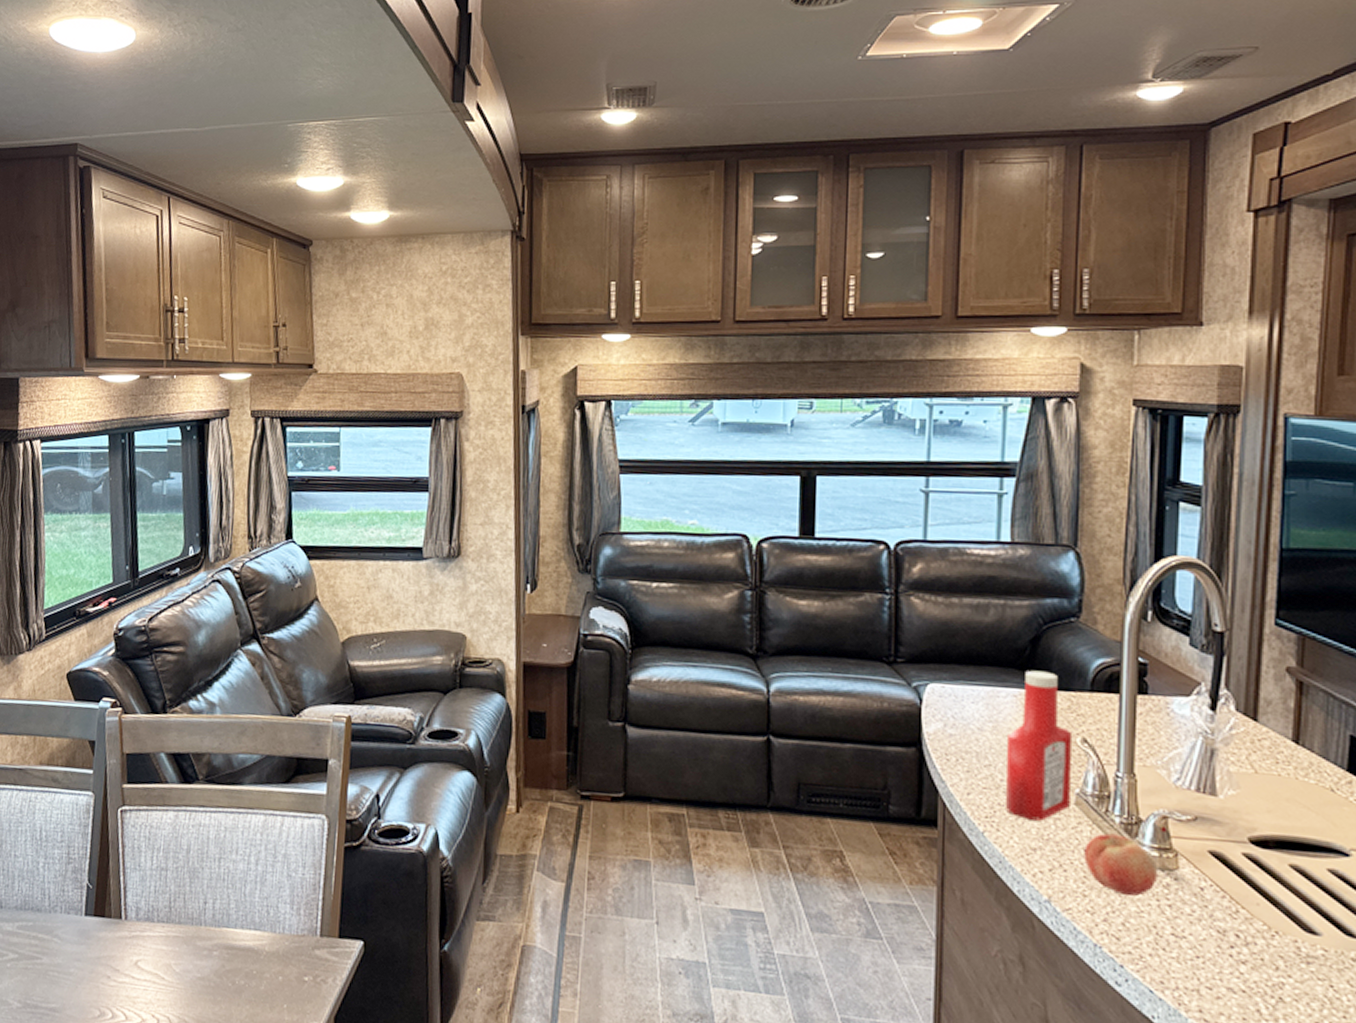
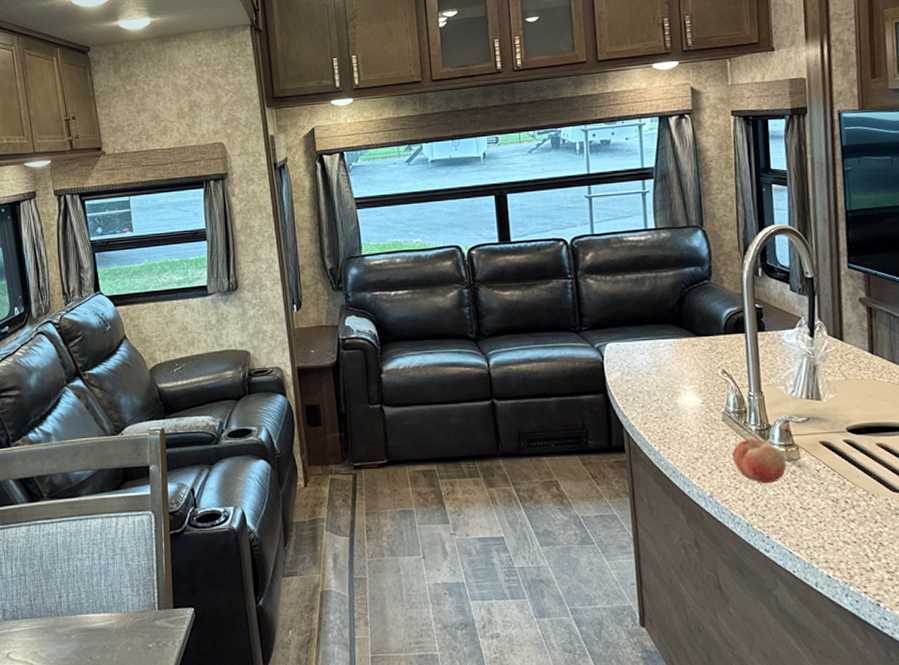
ketchup bottle: present [1004,670,1073,821] -> none [668,323,719,437]

